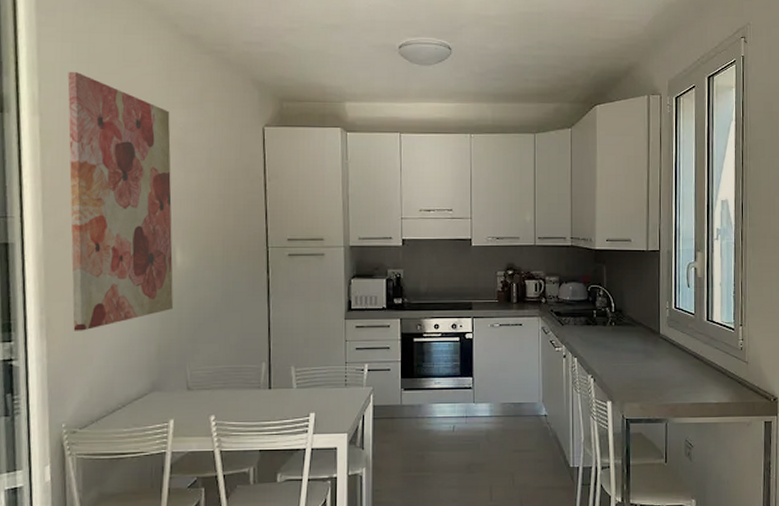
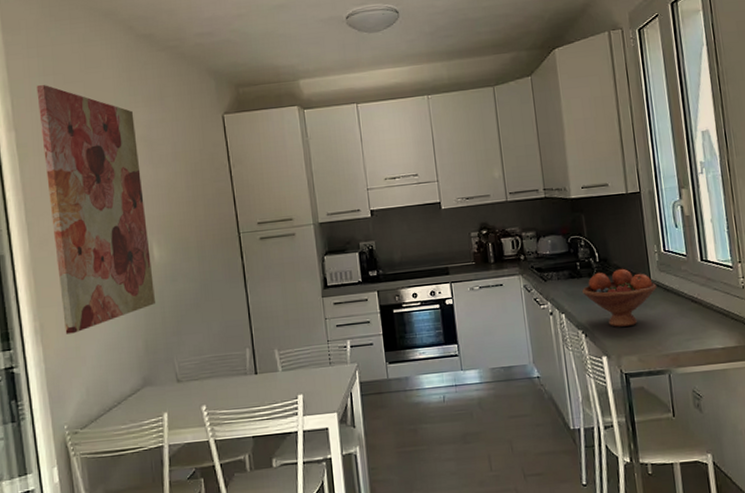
fruit bowl: none [596,320,665,375] -> present [582,268,657,327]

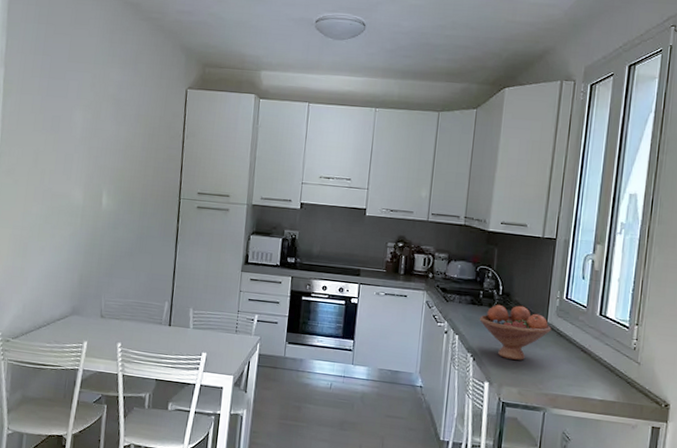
wall art: present [36,84,155,334] -> none [14,30,109,256]

